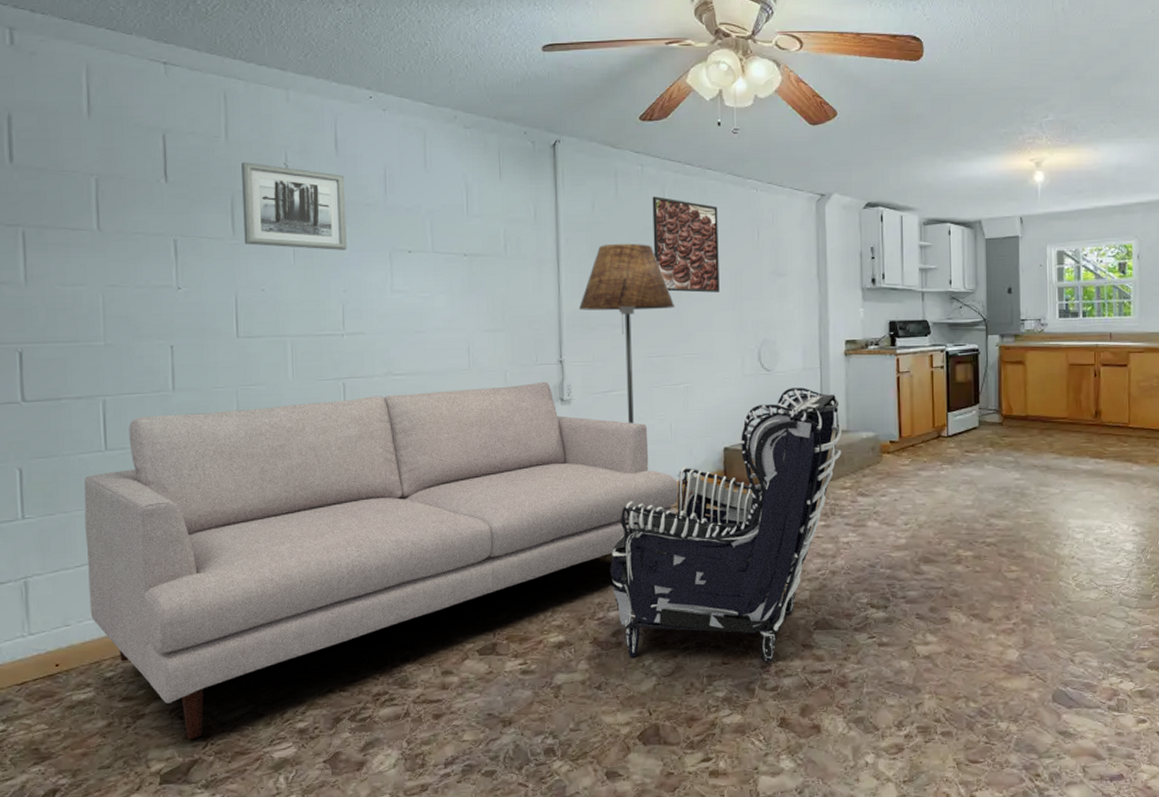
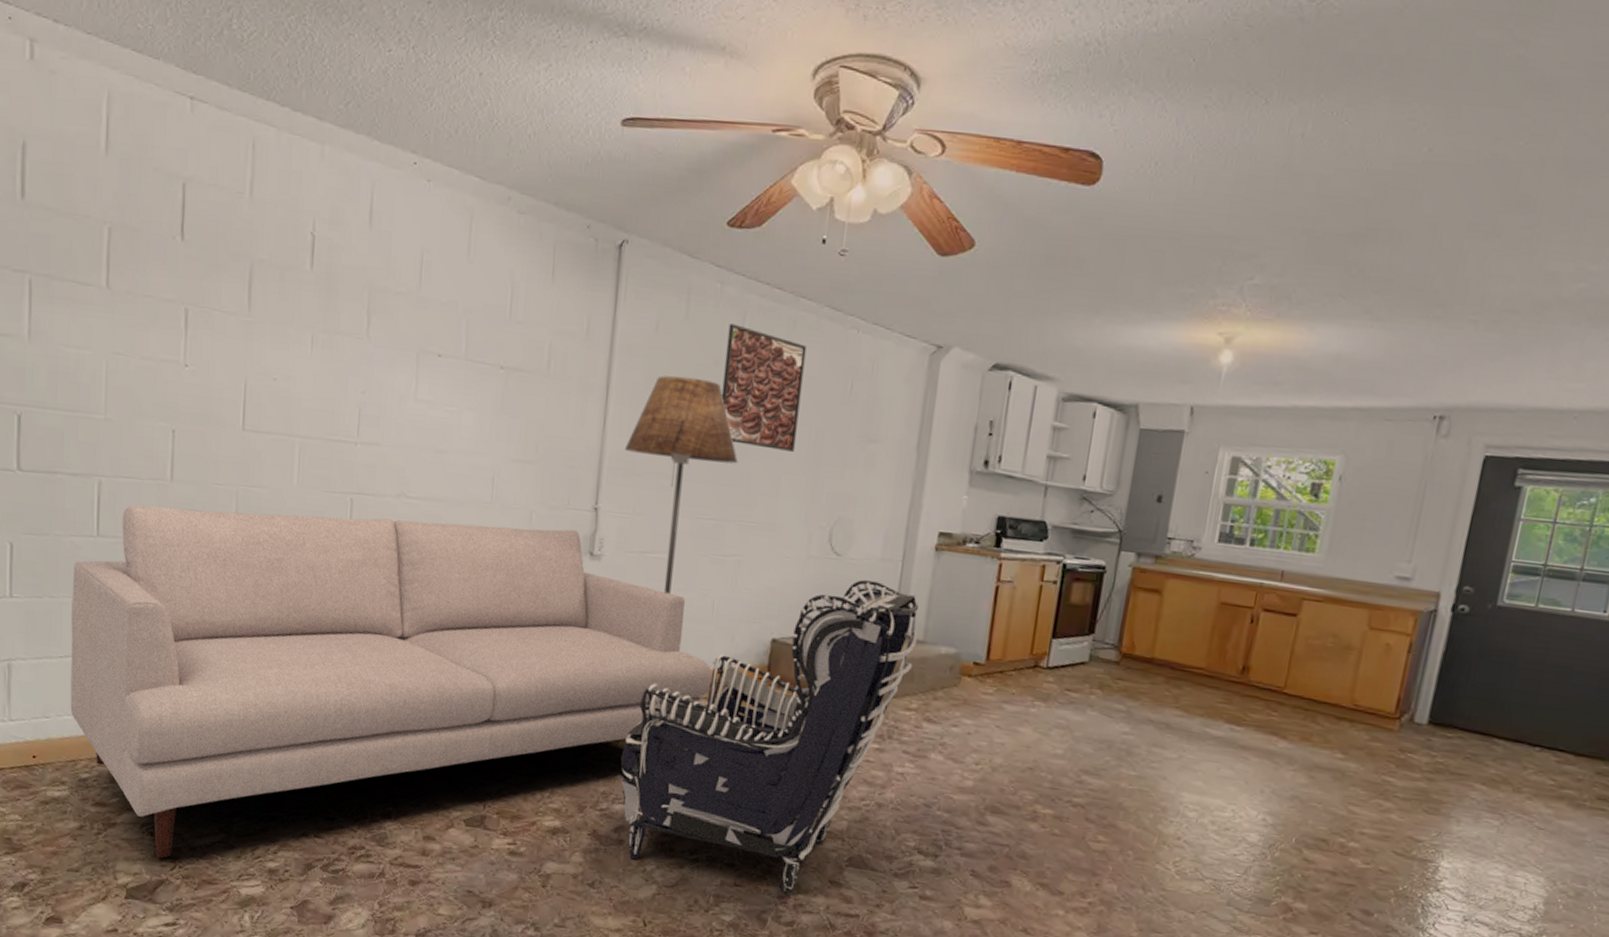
wall art: present [241,162,347,250] -> none [260,226,376,344]

